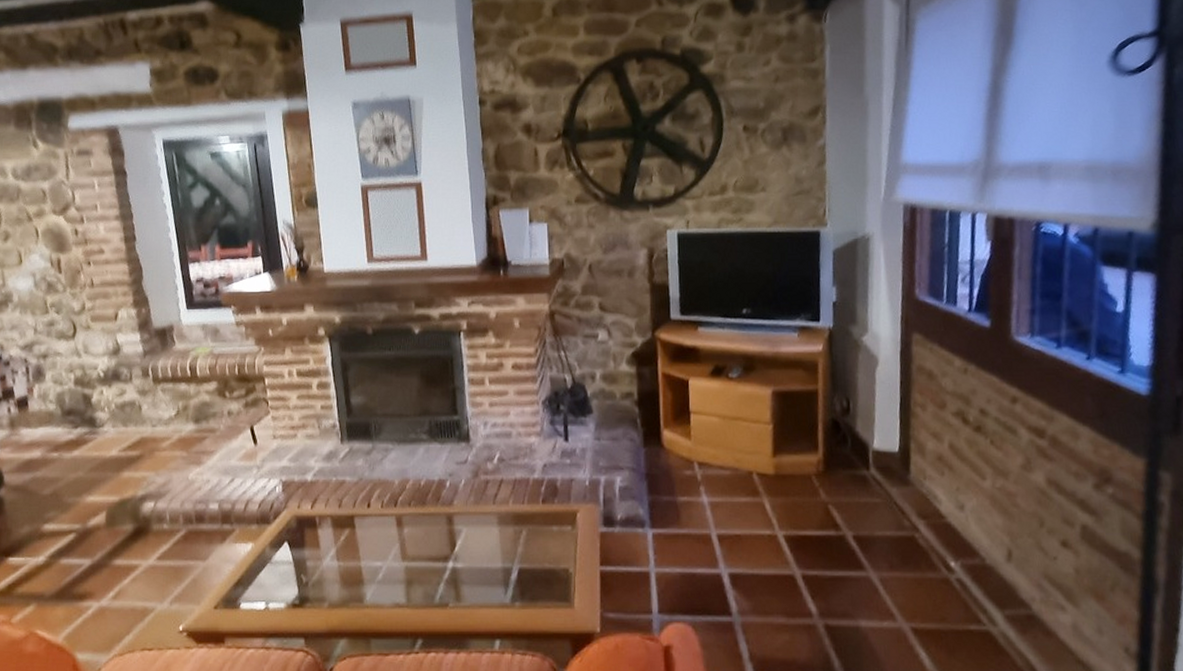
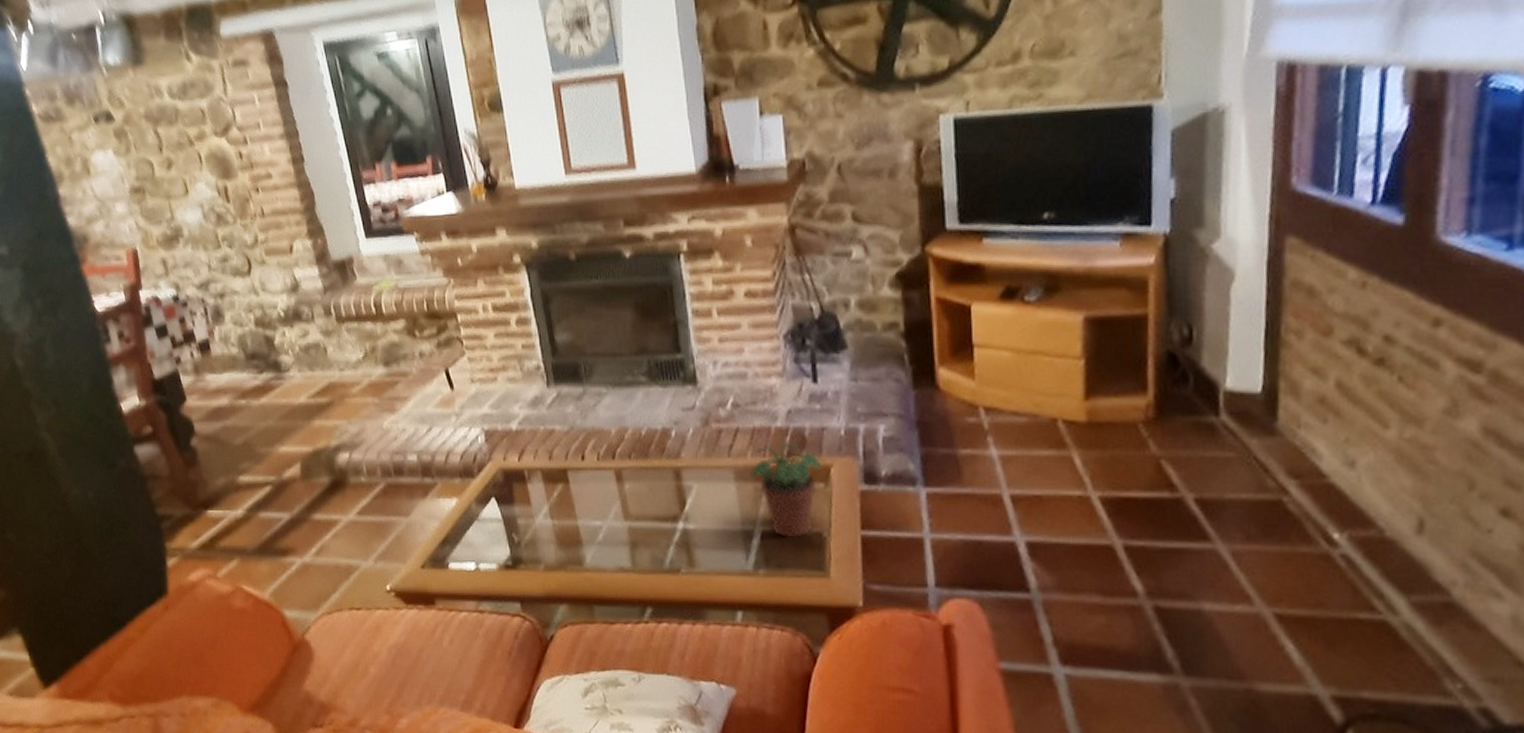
potted plant: none [512,491,569,575] -> present [751,442,821,539]

